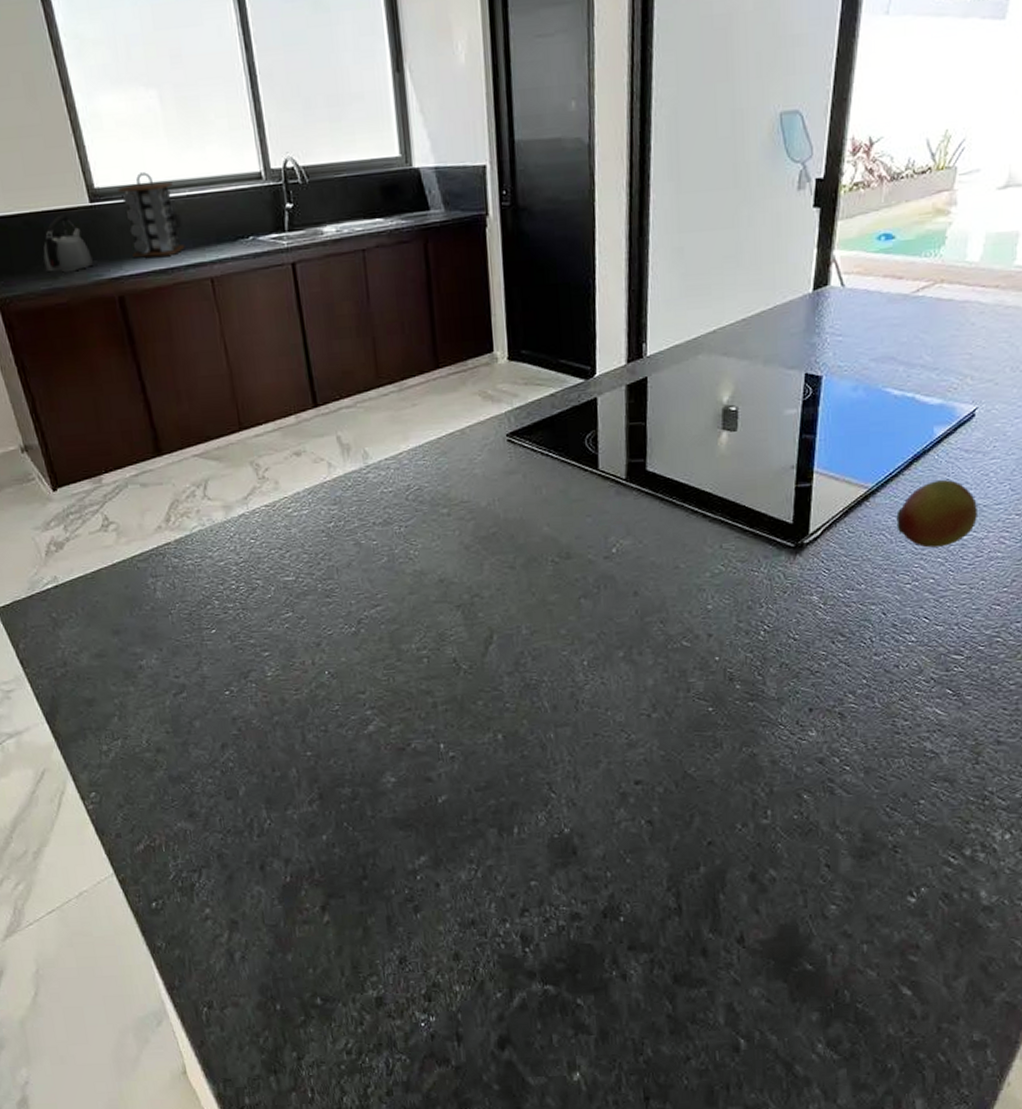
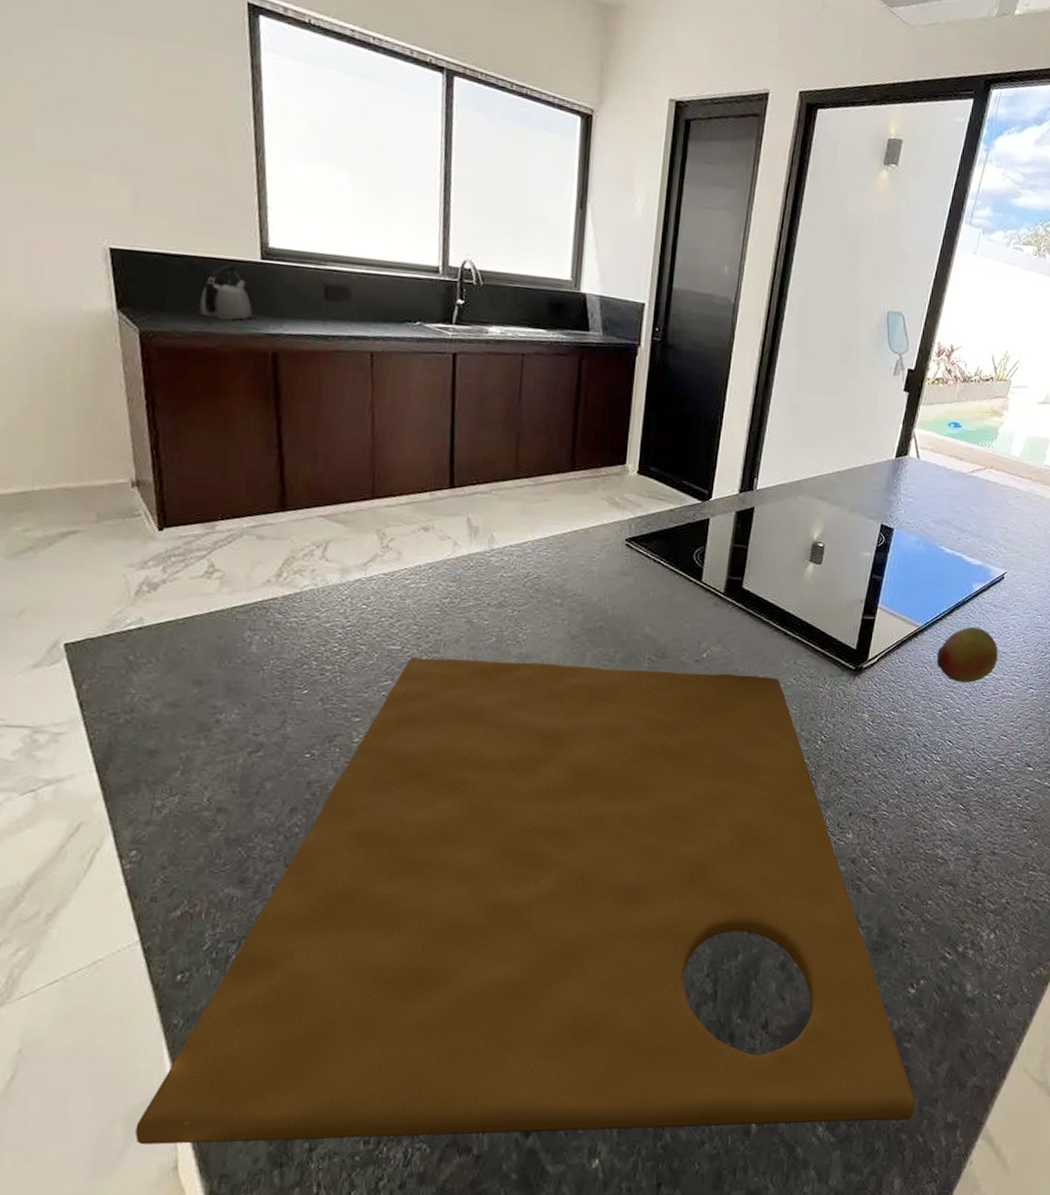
spice rack: present [118,172,185,258] -> none [293,243,351,324]
cutting board: none [144,566,931,1052] -> present [135,657,915,1145]

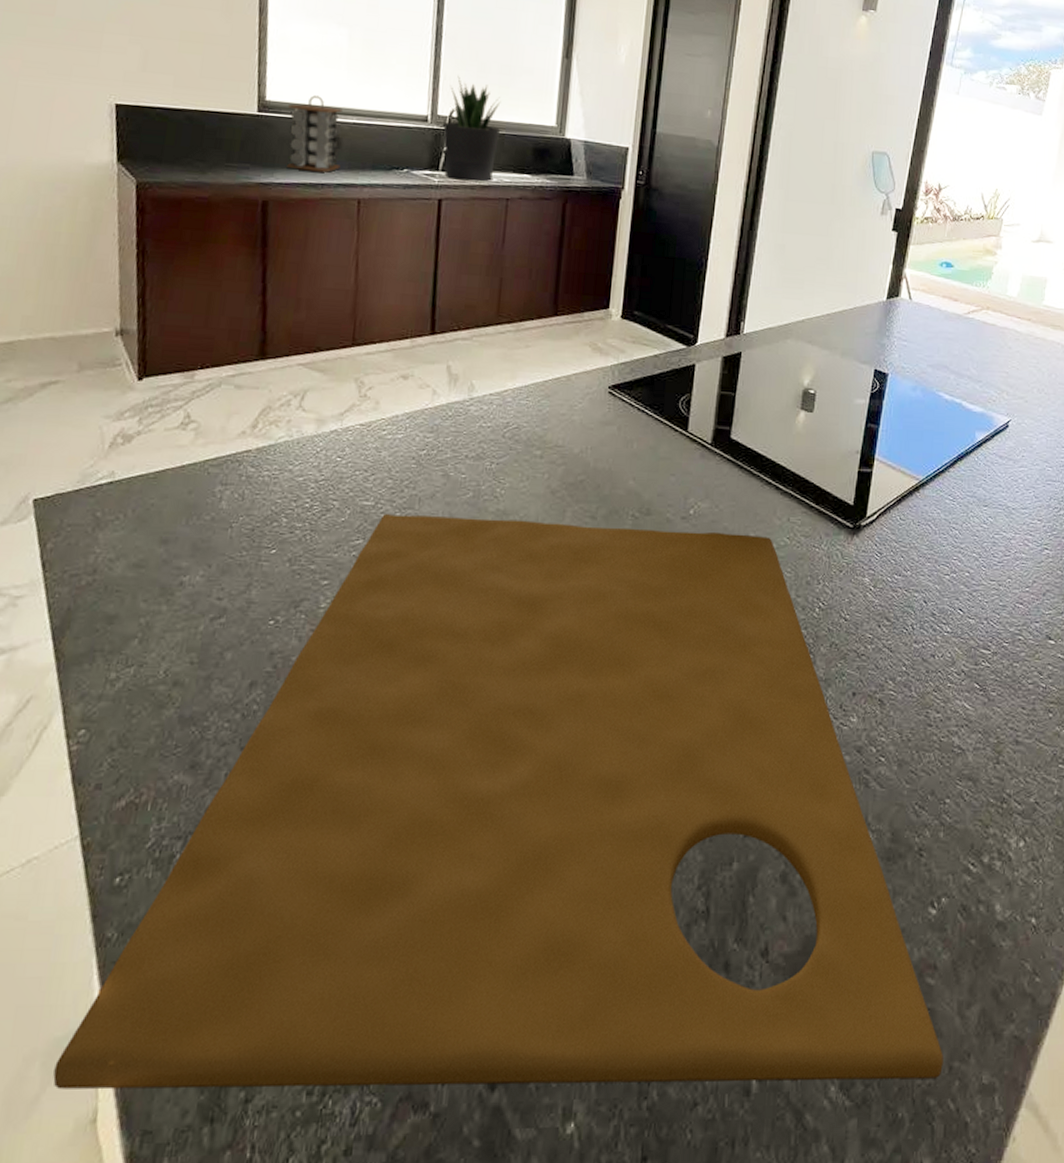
kettle: present [199,264,254,321] -> none [195,117,247,171]
spice rack: none [293,243,351,324] -> present [287,95,343,172]
planter: none [455,225,514,337] -> present [443,76,501,182]
fruit: present [936,626,998,683] -> none [940,480,1007,543]

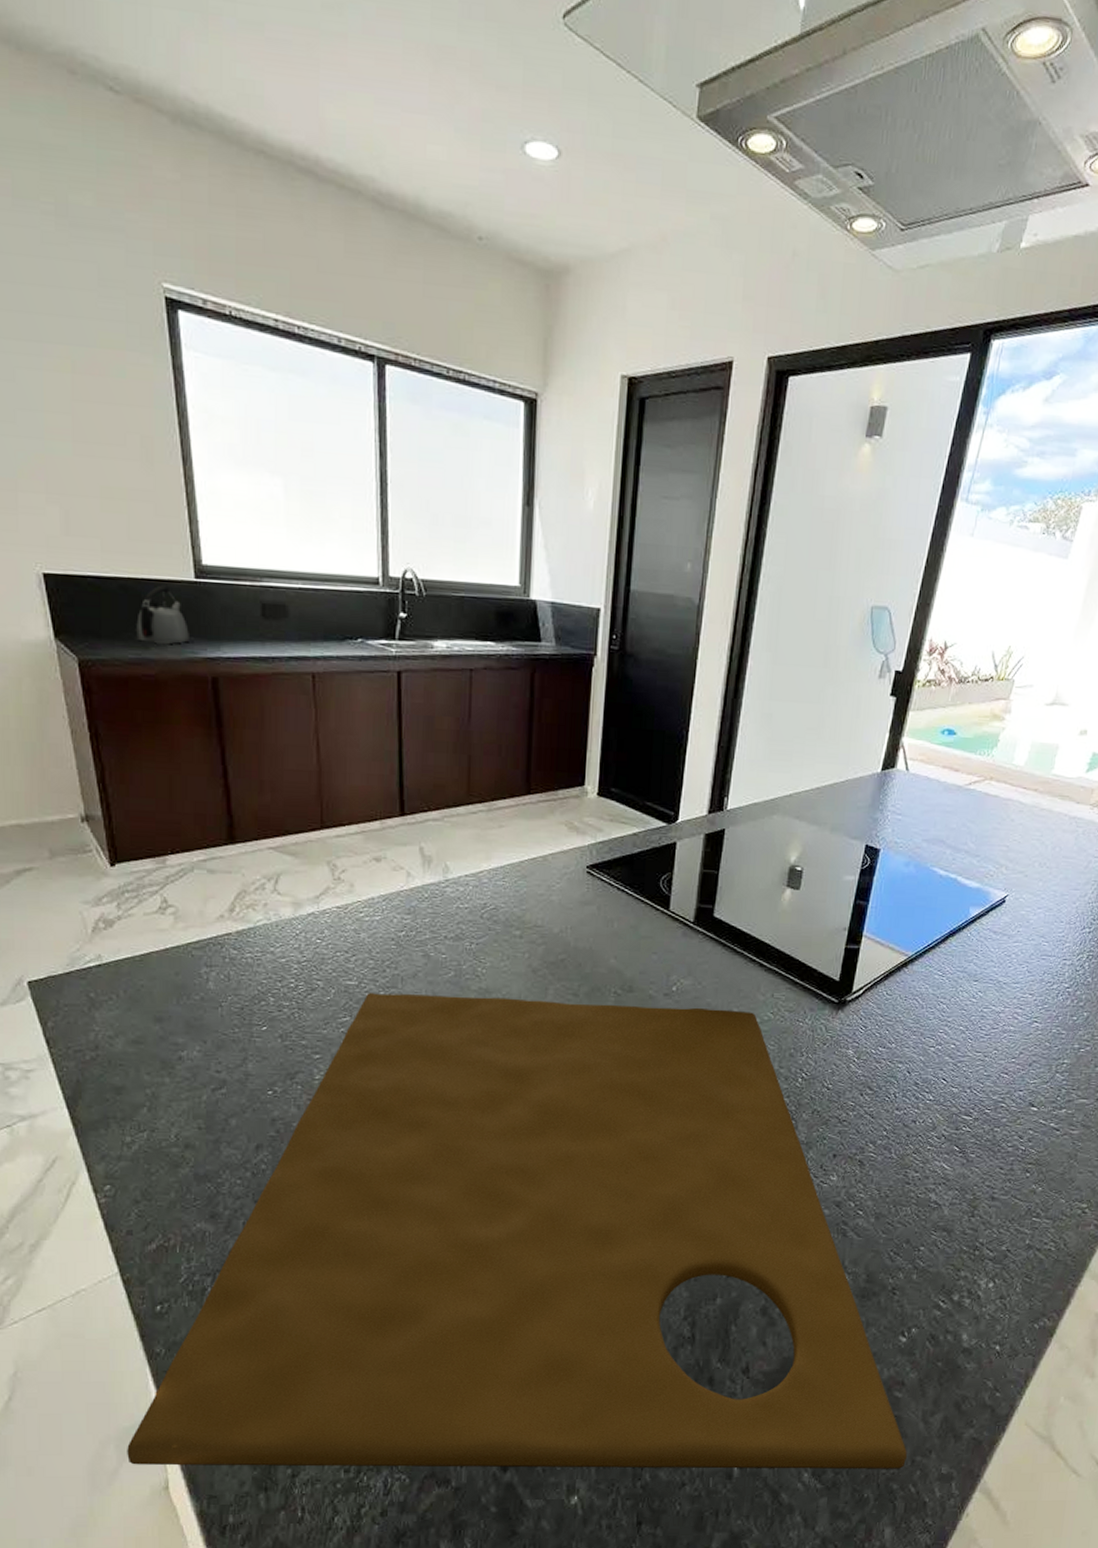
kettle: none [195,117,247,171] -> present [136,585,191,645]
spice rack: present [287,95,343,172] -> none [227,557,290,644]
planter: present [443,76,501,182] -> none [396,530,458,651]

